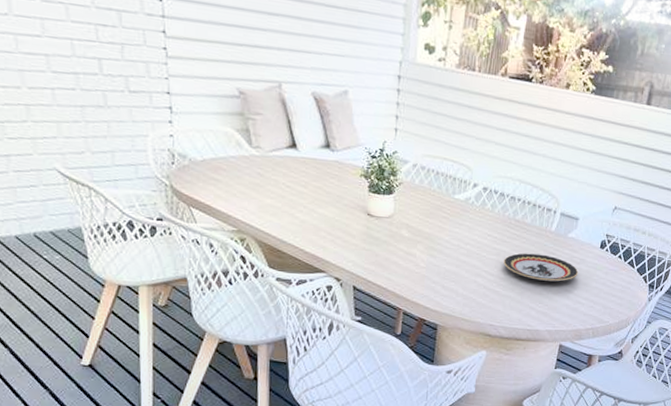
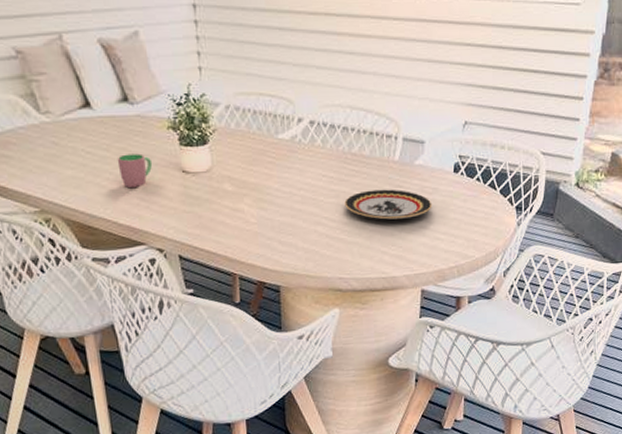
cup: none [312,192,343,223] -> present [117,153,153,189]

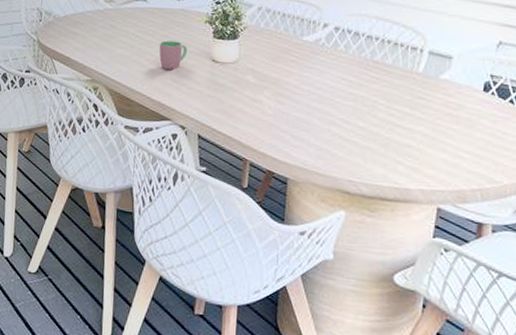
plate: present [344,189,432,220] -> none [361,98,457,132]

